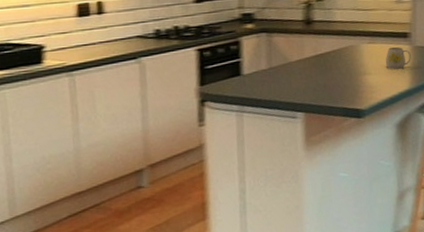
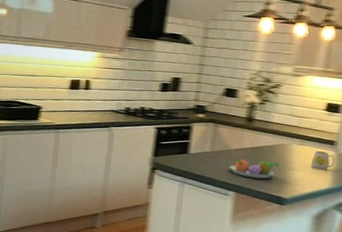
fruit bowl: none [293,68,351,92] -> present [229,159,280,179]

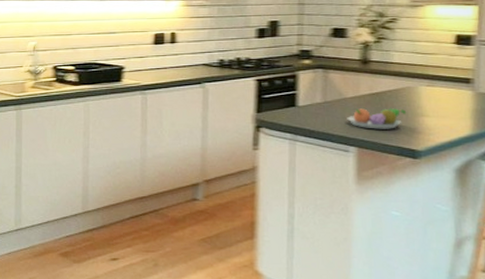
mug: present [311,150,335,170] -> none [444,91,474,114]

